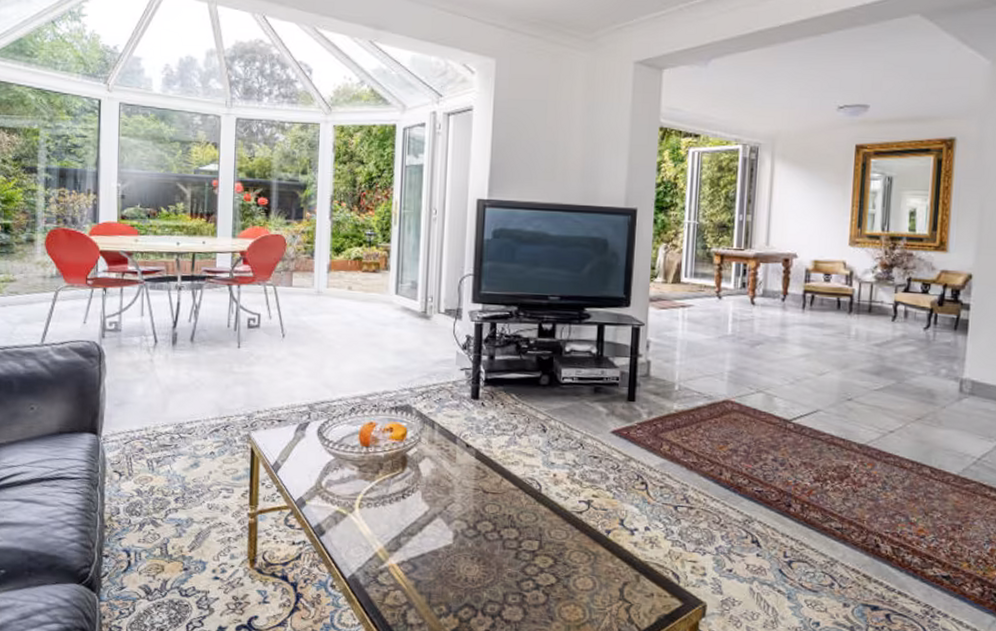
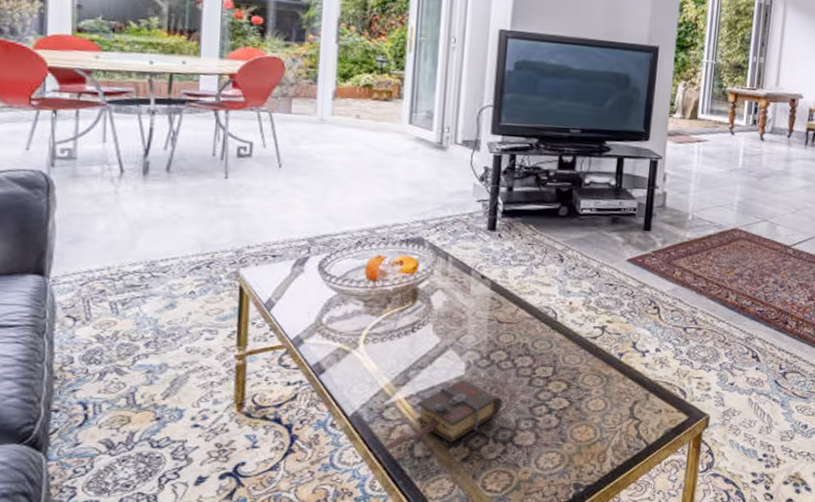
book: none [379,548,490,615] -> present [384,379,503,451]

